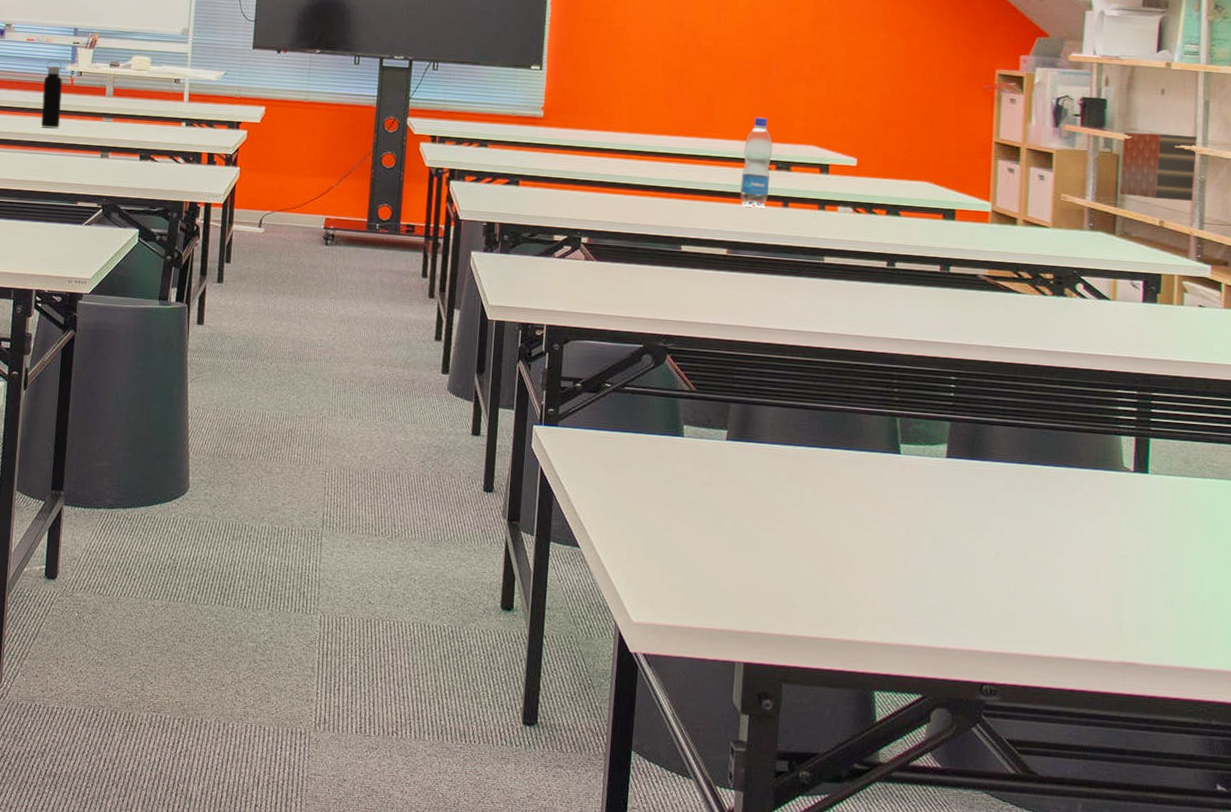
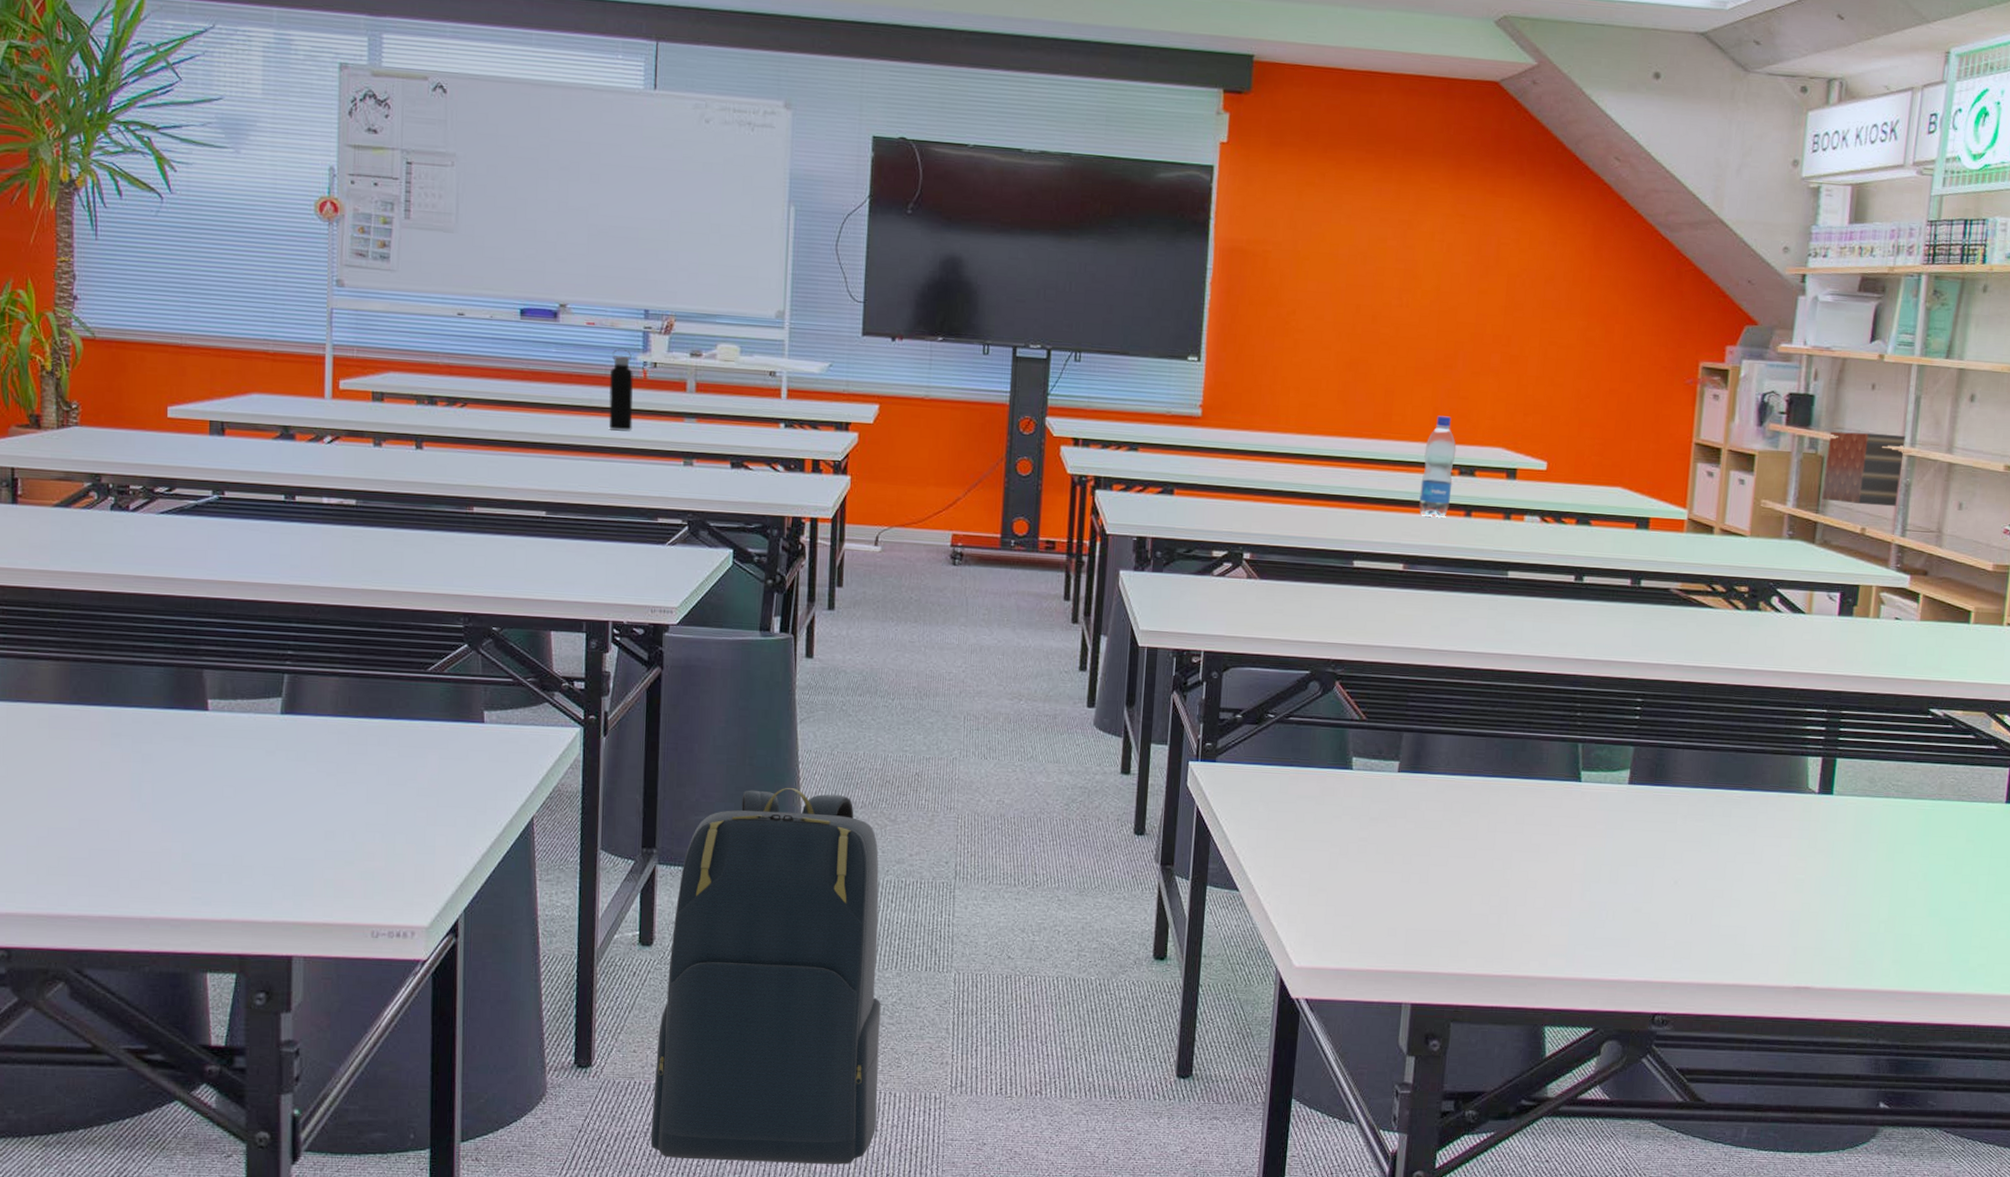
backpack: none [46,439,255,793] -> present [650,787,881,1165]

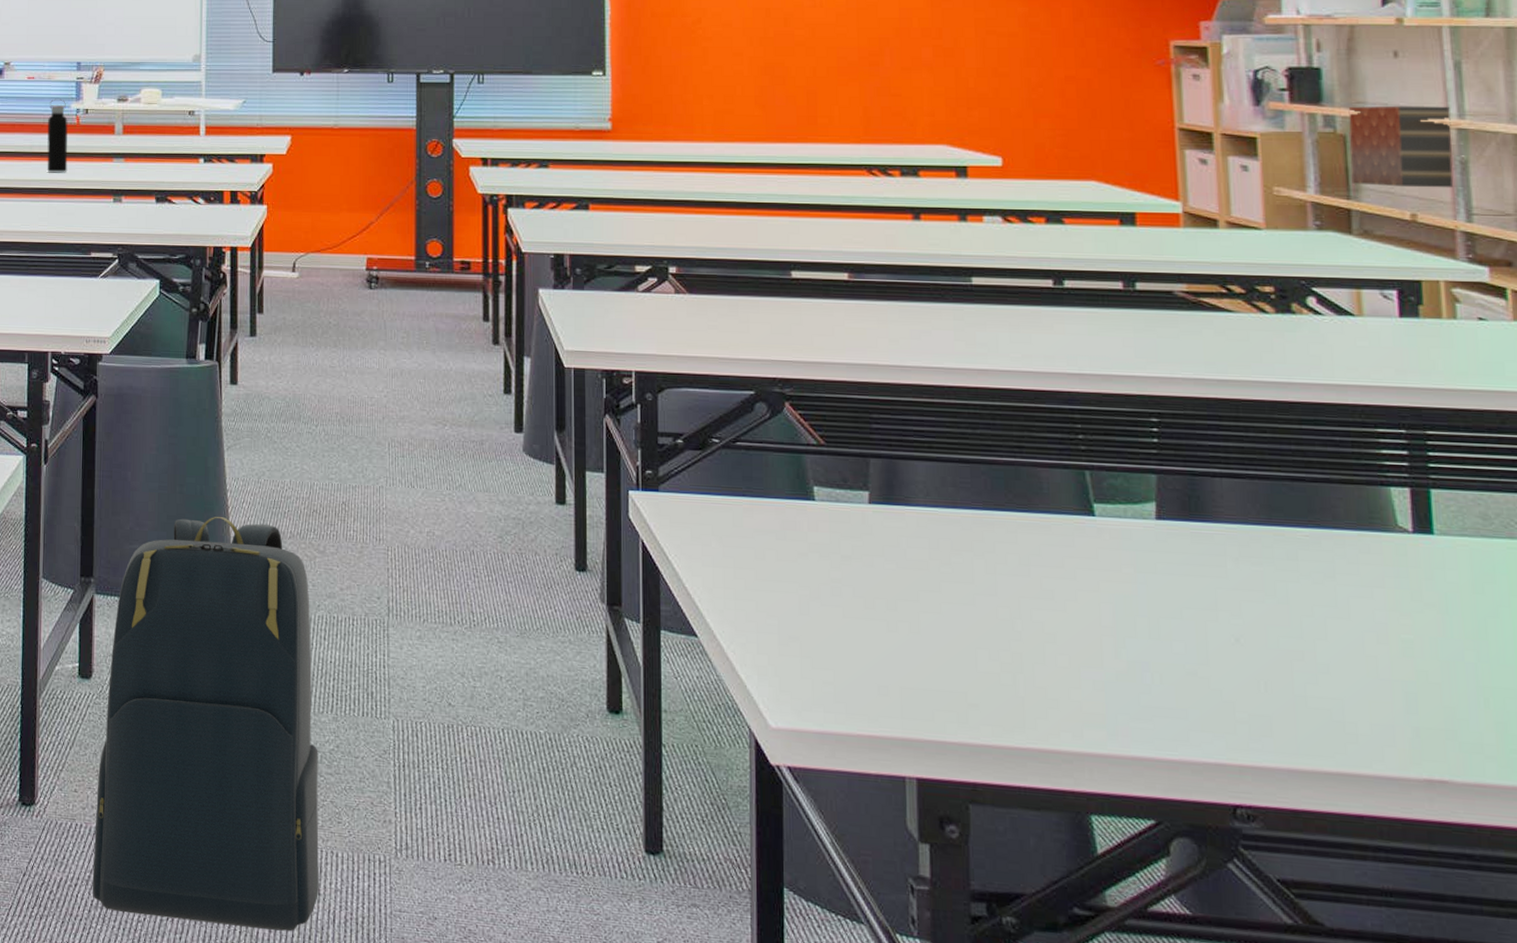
bottle: present [1419,415,1457,518] -> none [858,115,894,223]

